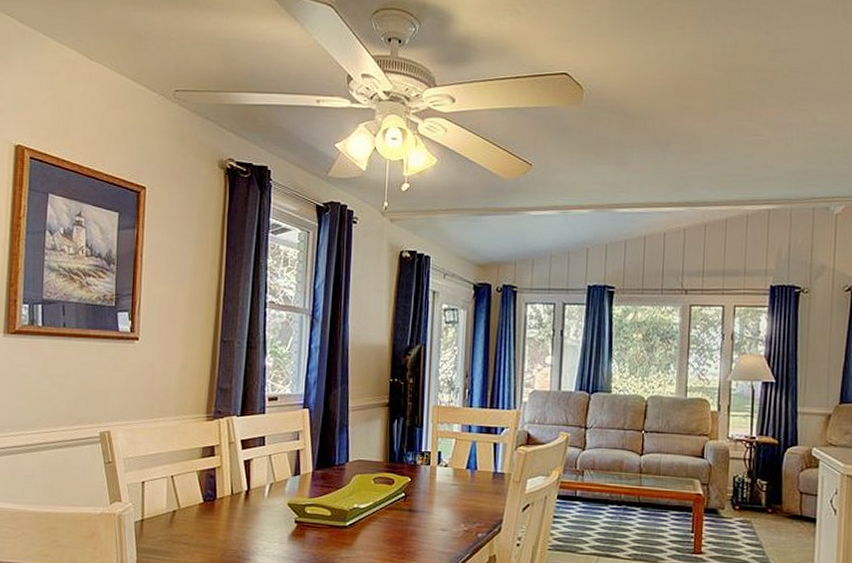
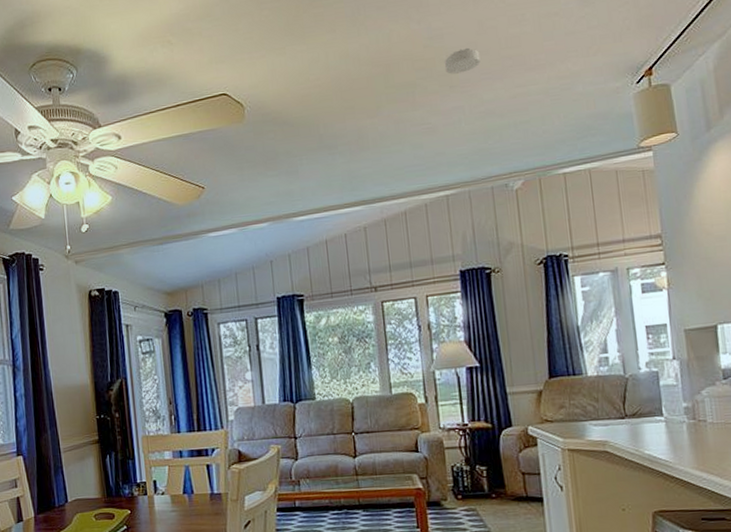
smoke detector: none [785,66,822,91] -> present [444,47,481,74]

